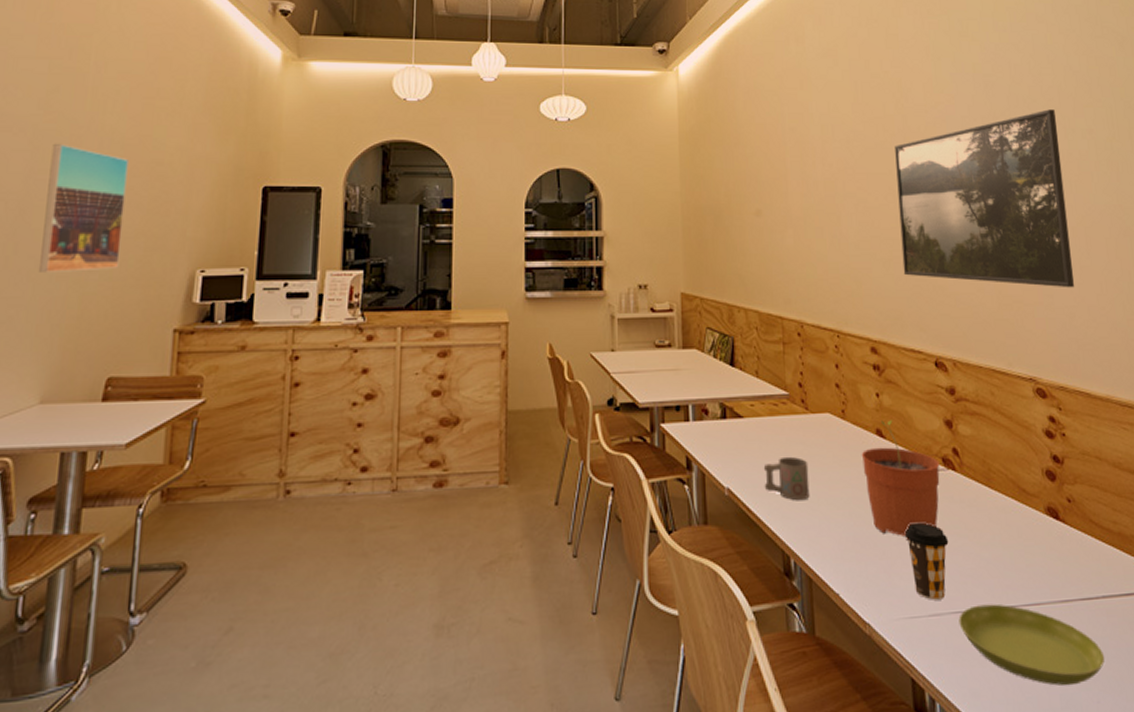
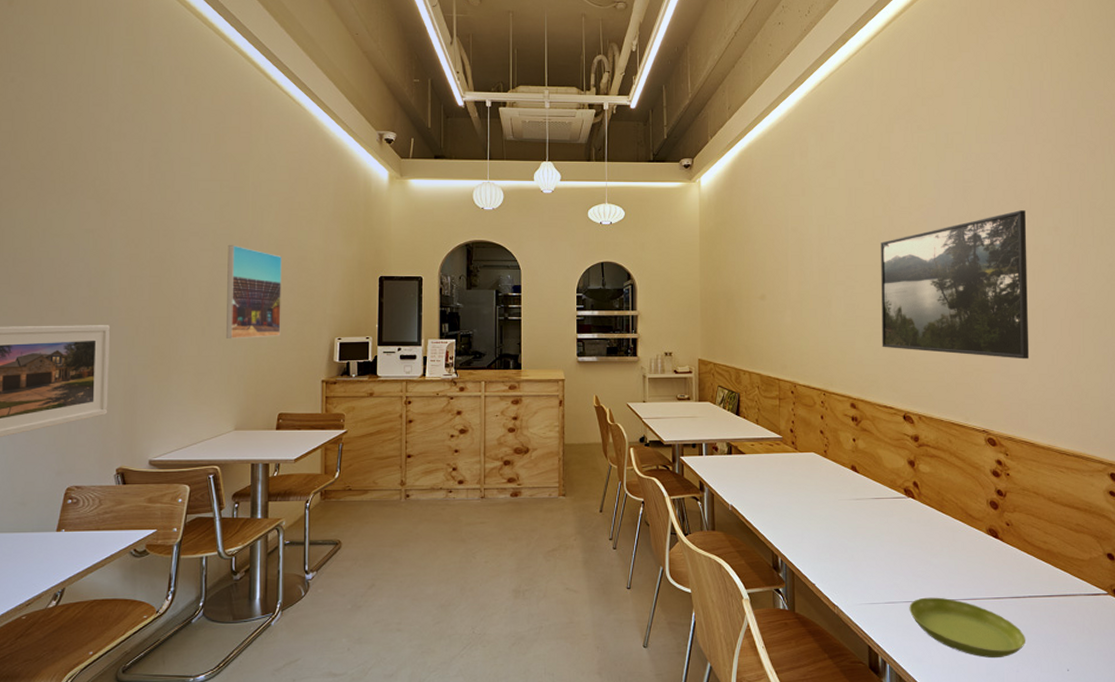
mug: present [763,456,810,500] -> none [759,483,795,515]
plant pot: present [861,420,940,541] -> none [838,459,902,549]
coffee cup: present [904,522,949,600] -> none [869,535,905,592]

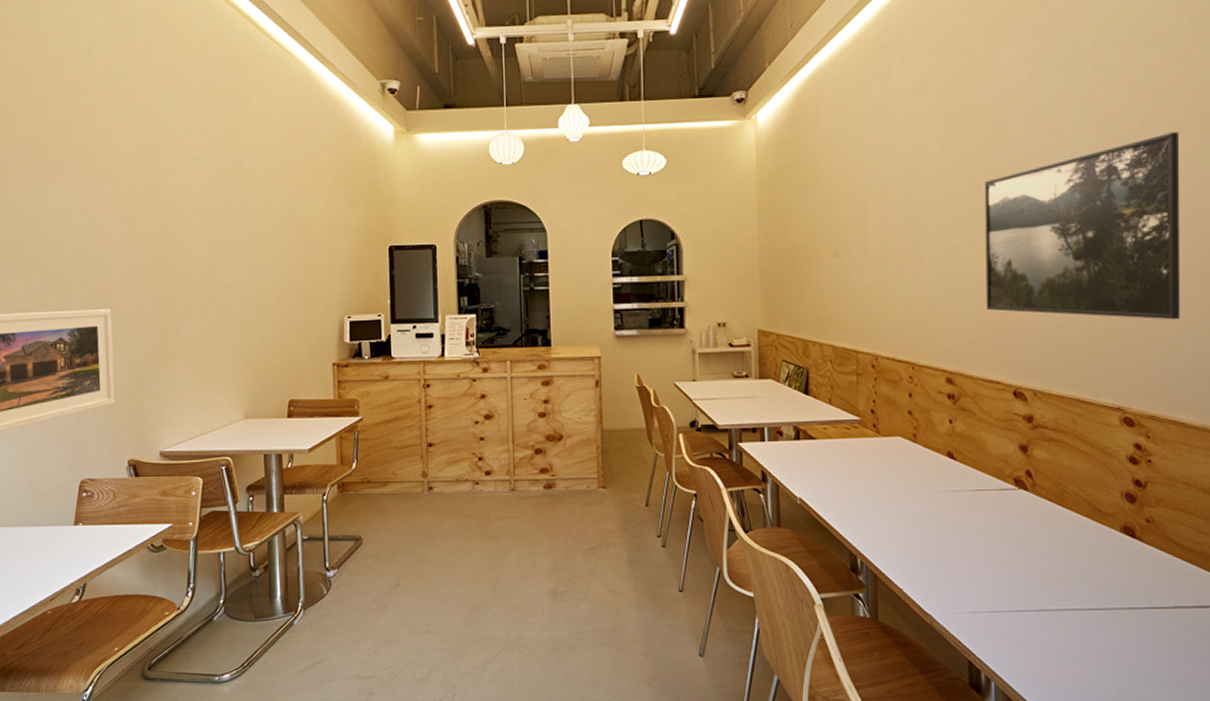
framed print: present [225,244,282,338] -> none [225,216,287,320]
saucer: present [909,597,1026,659] -> none [1020,606,1170,679]

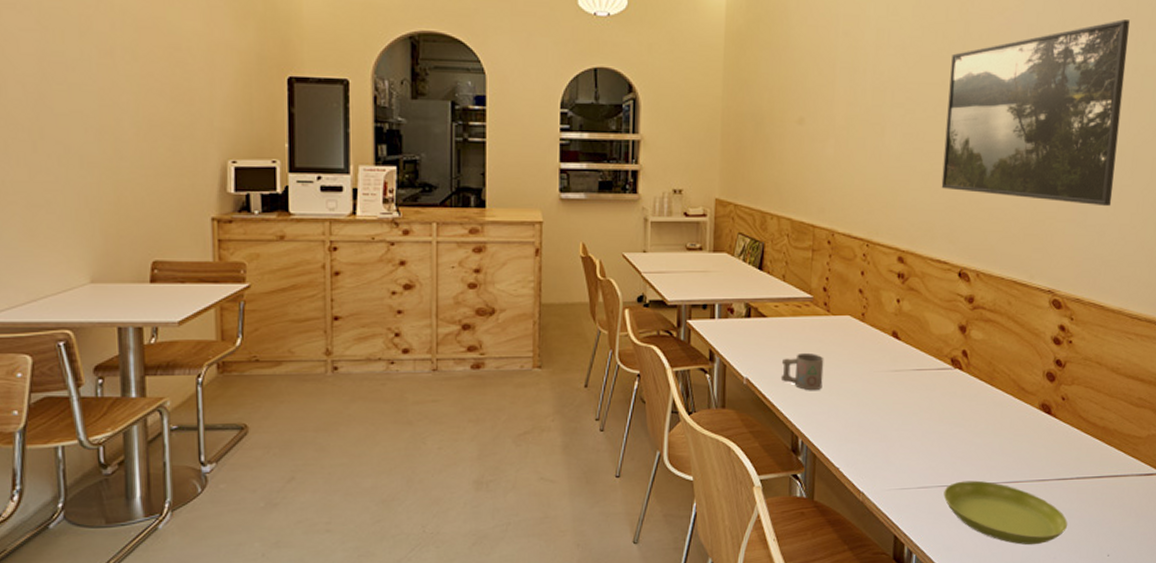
mug: none [834,473,878,510] -> present [780,352,824,390]
saucer: none [1020,606,1170,679] -> present [943,480,1068,545]

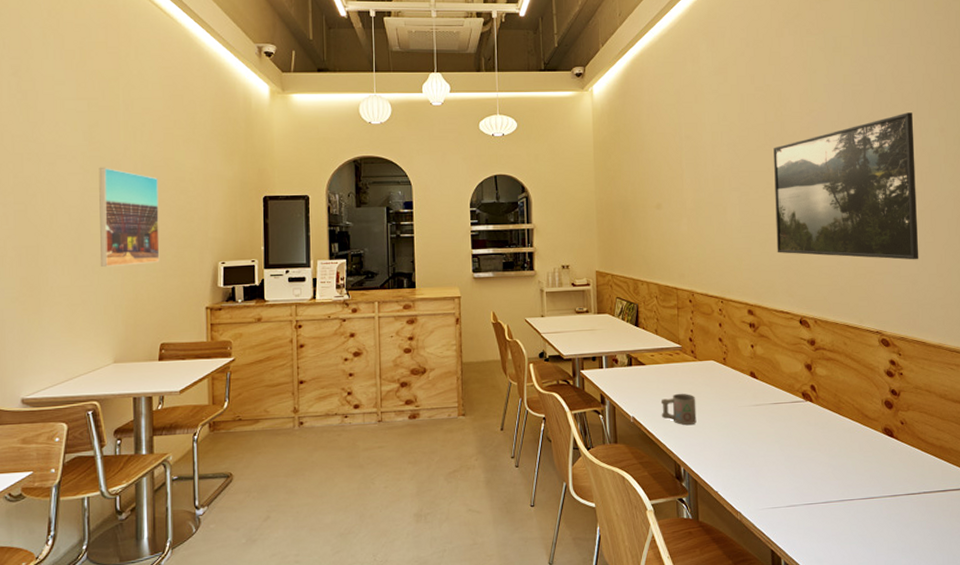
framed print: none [61,23,149,159] -> present [99,167,160,267]
saucer: present [943,480,1068,545] -> none [809,498,922,555]

